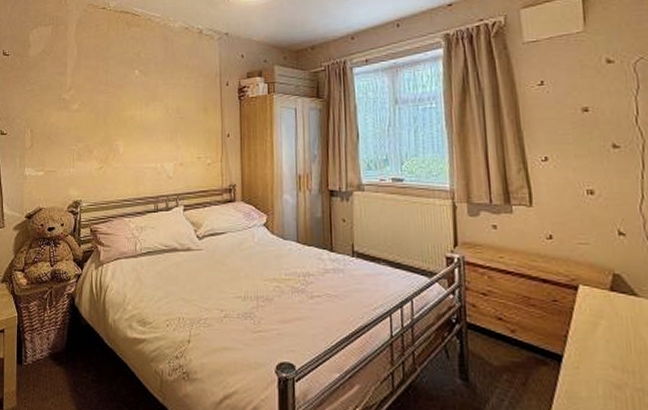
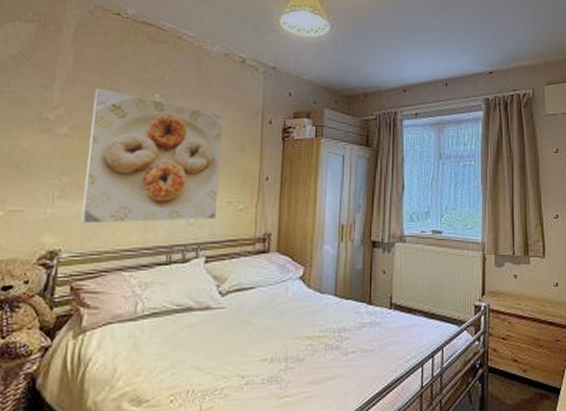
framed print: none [92,70,189,180] -> present [81,87,224,224]

